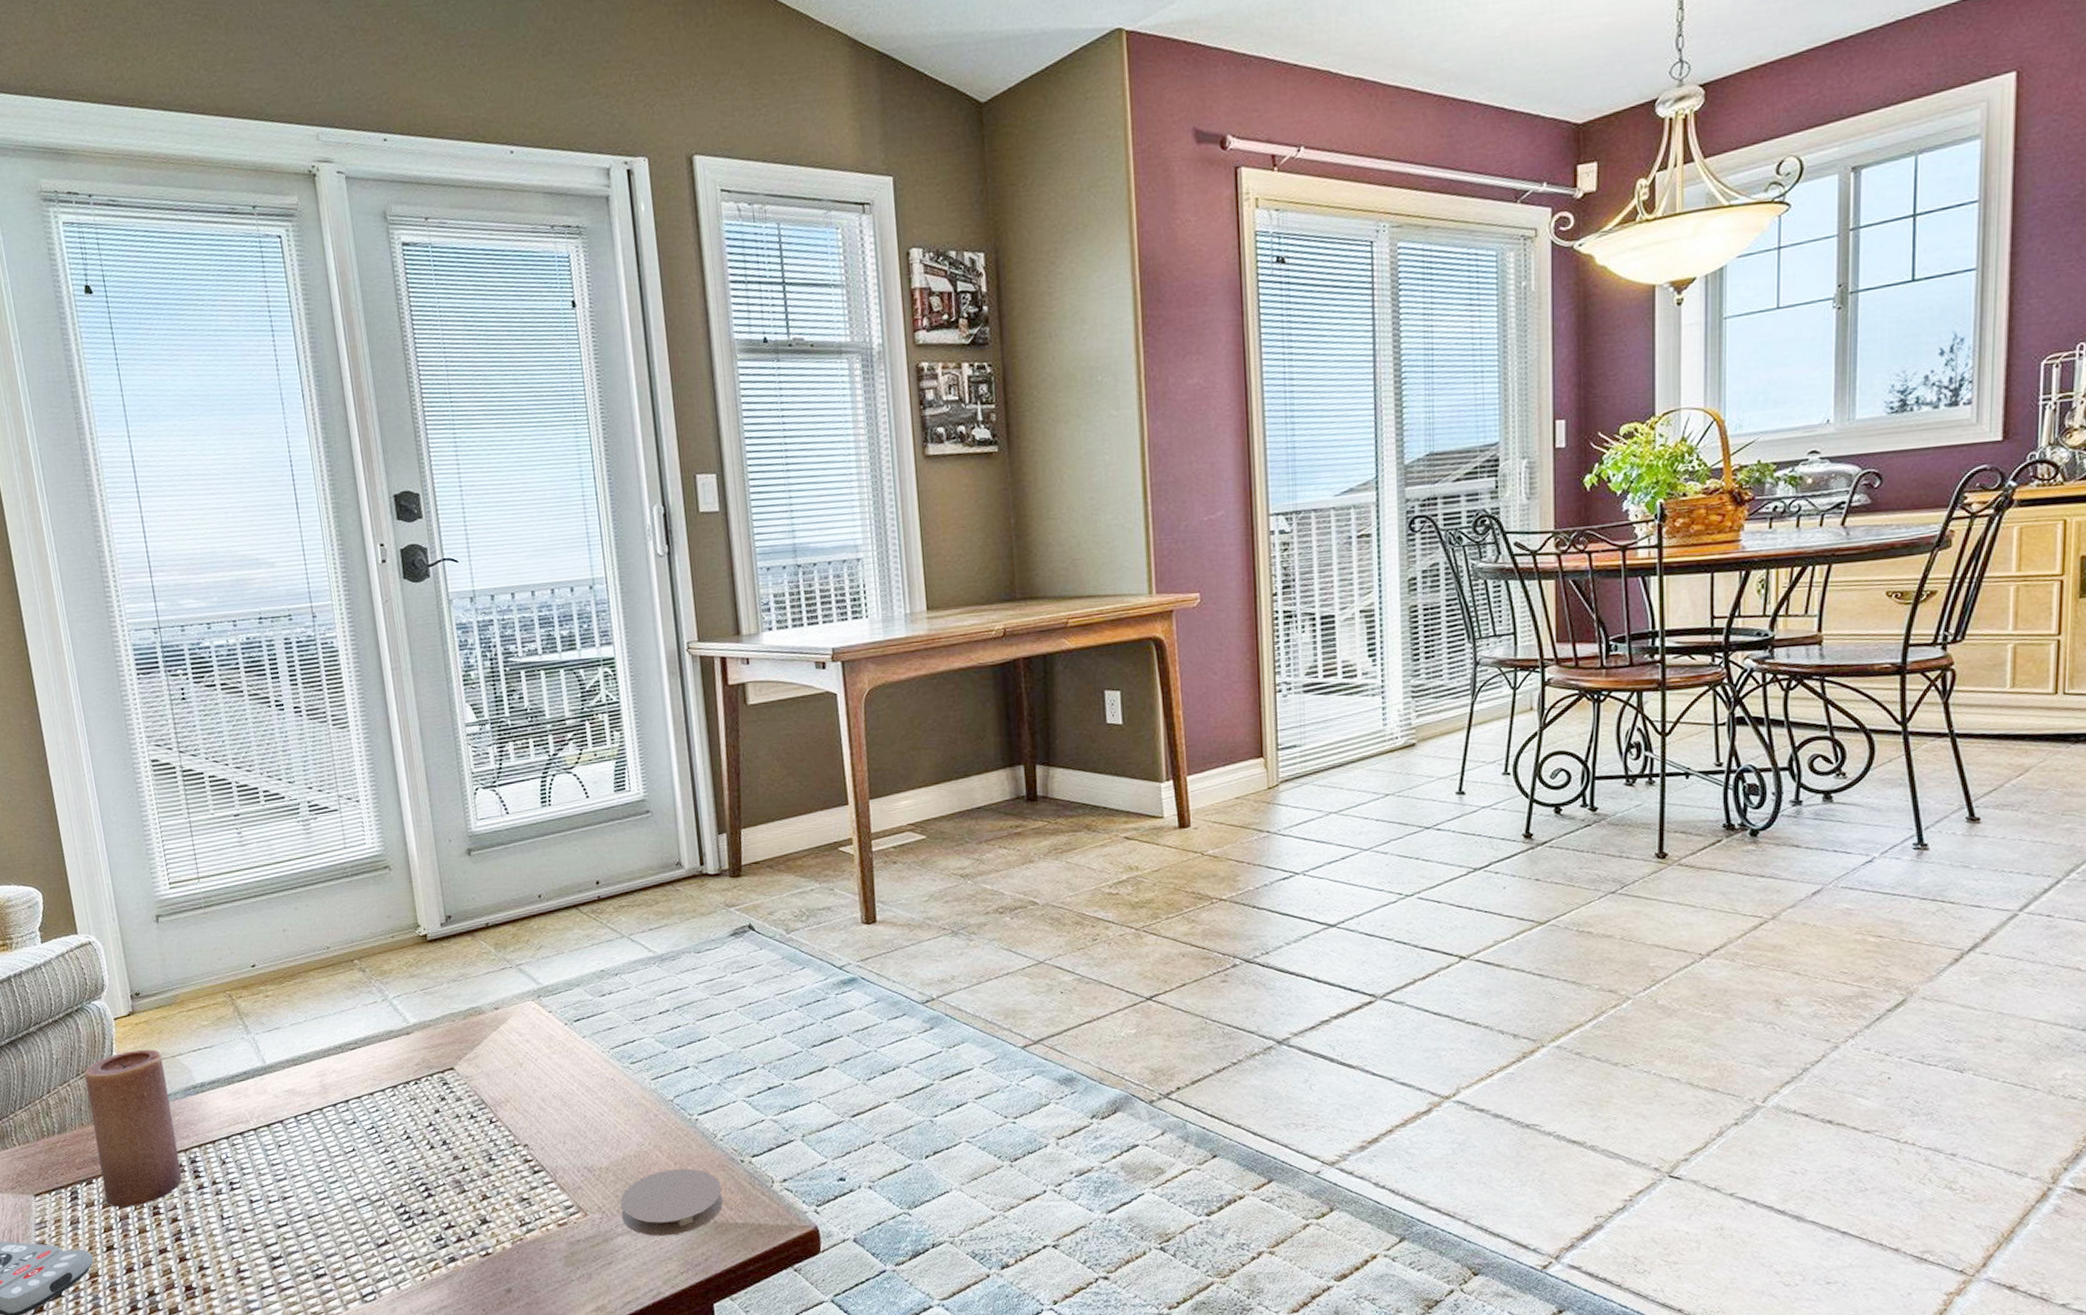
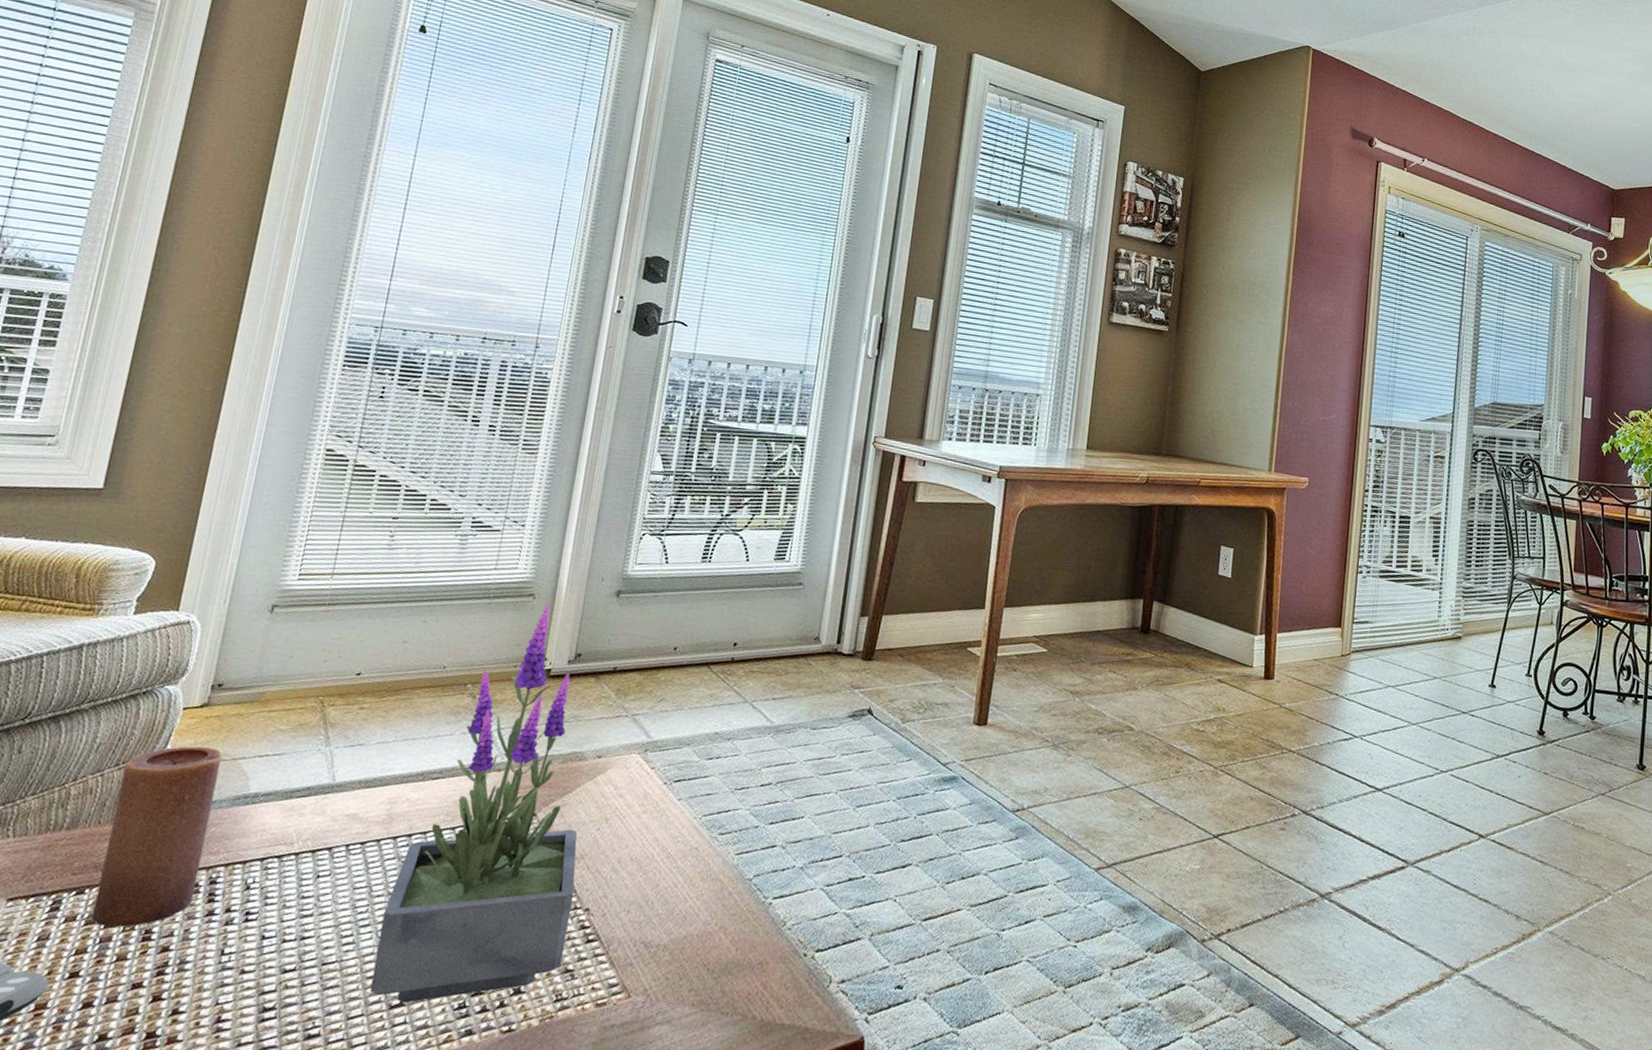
potted plant: none [345,873,517,1242] -> present [370,604,577,1004]
coaster: present [620,1168,723,1236] -> none [665,955,778,1031]

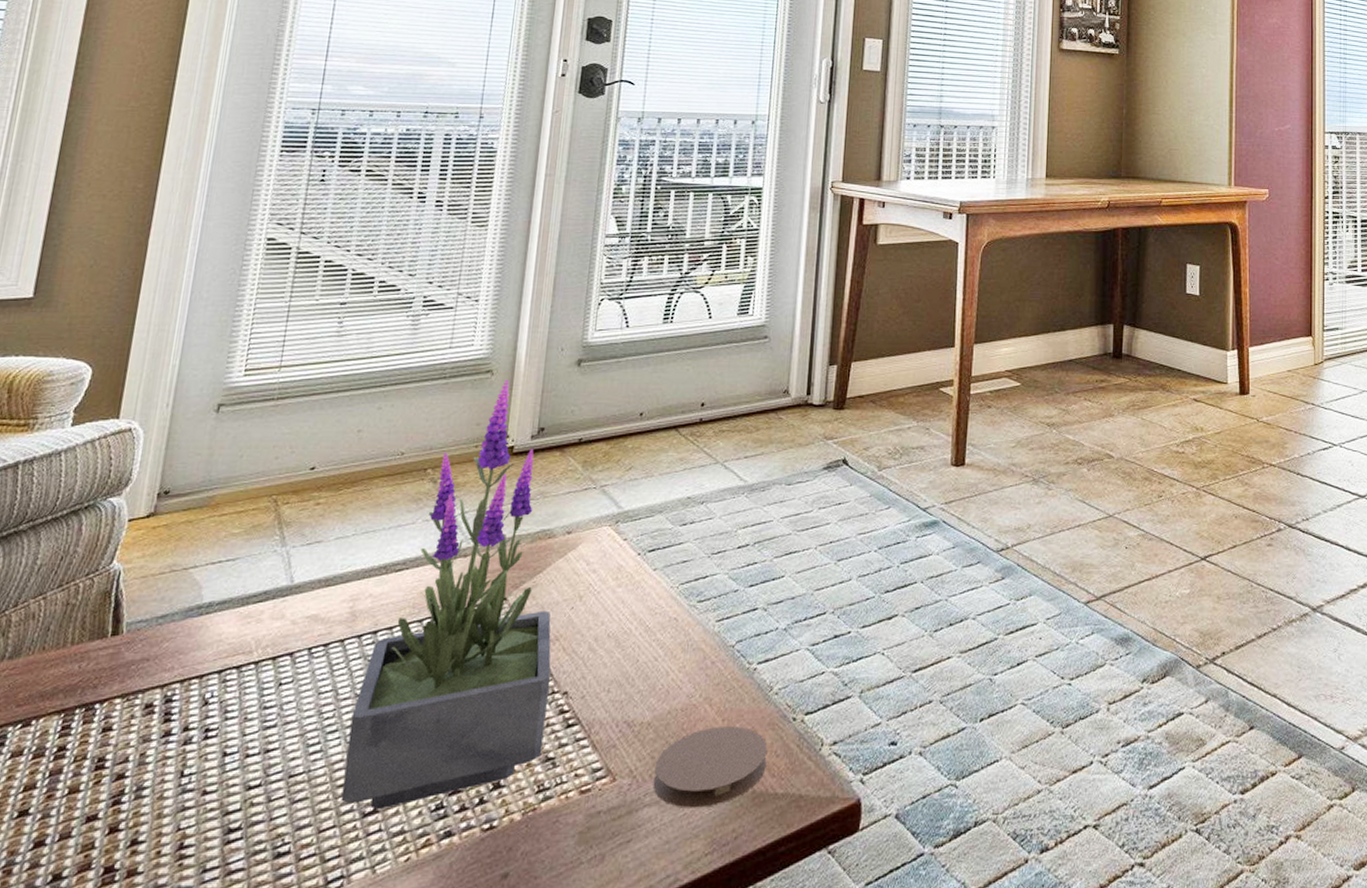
candle: present [92,746,222,927] -> none [40,558,172,758]
coaster: none [665,955,778,1031] -> present [653,726,768,808]

